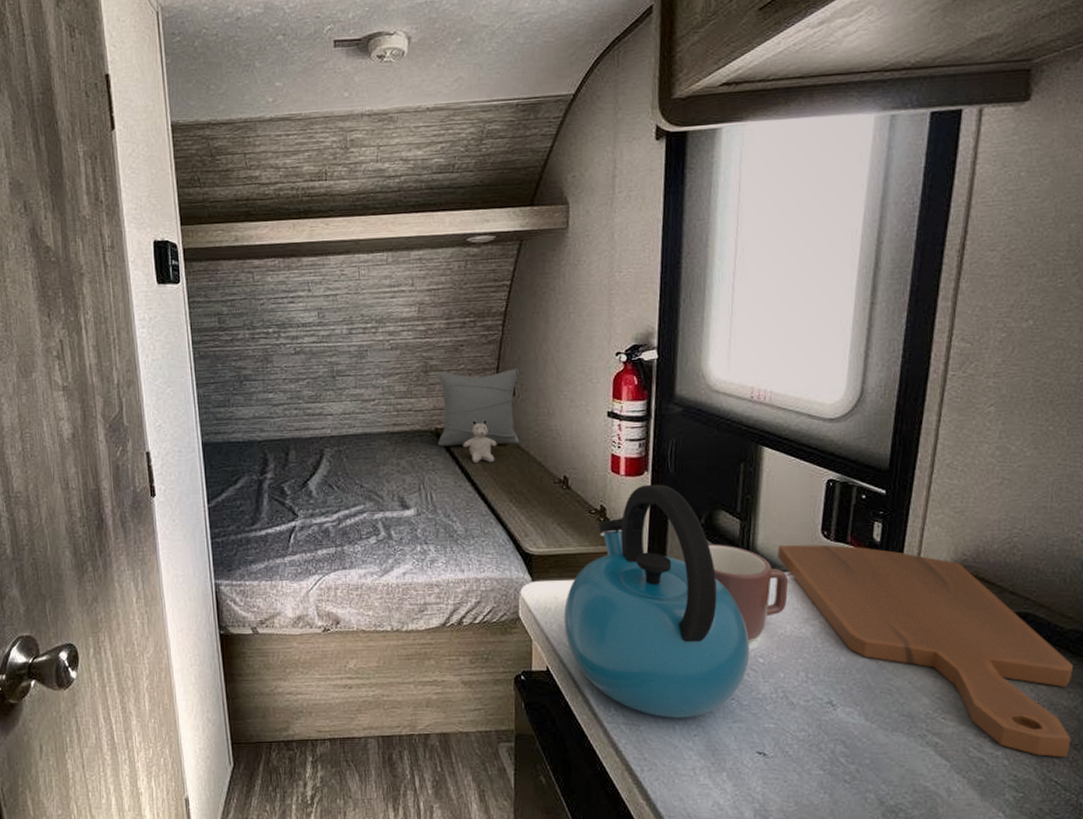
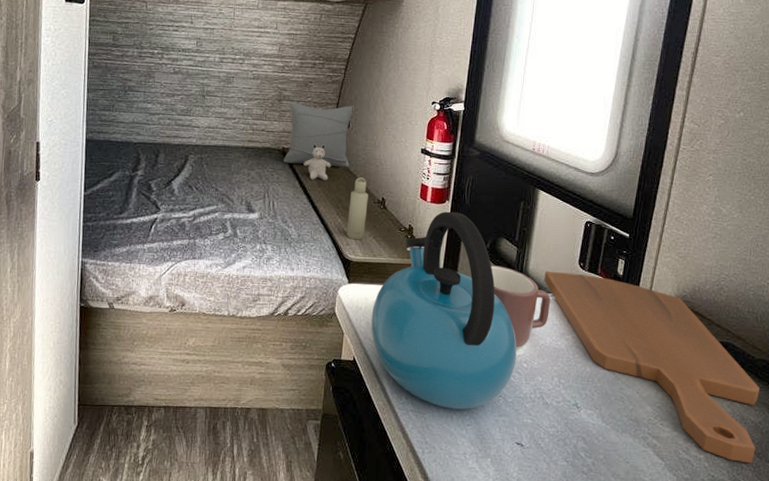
bottle: none [523,454,547,529] -> present [346,177,368,240]

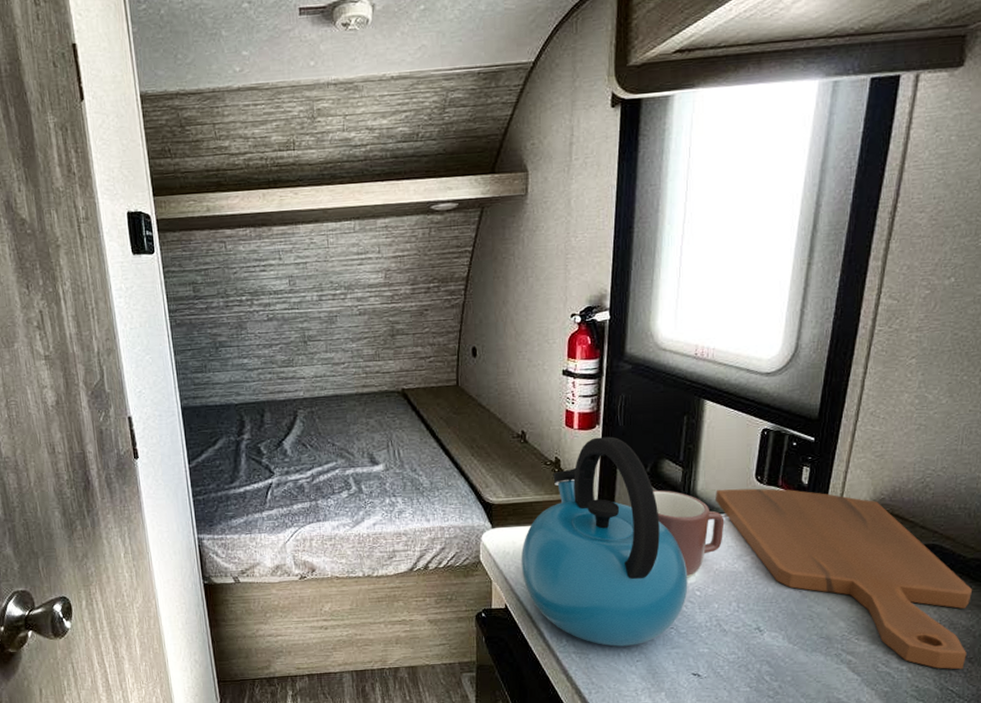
pillow: present [283,101,354,168] -> none [404,331,480,406]
stuffed animal: present [303,144,331,181] -> none [428,379,460,421]
bottle: present [346,177,368,240] -> none [484,411,506,481]

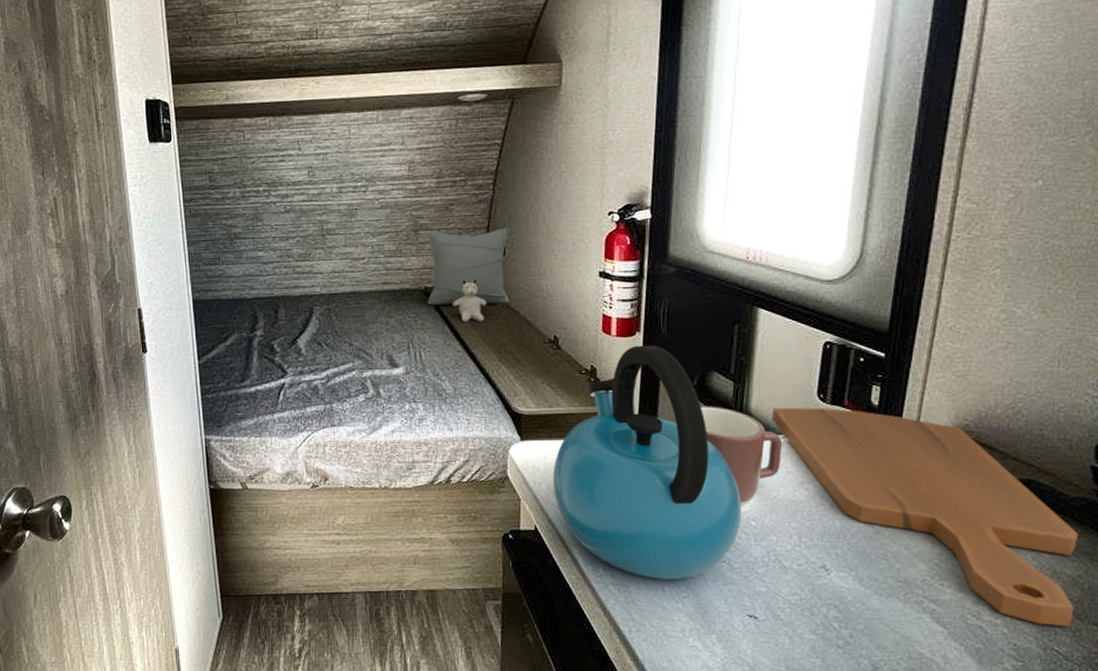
pillow: none [404,331,480,406] -> present [427,228,509,306]
stuffed animal: none [428,379,460,421] -> present [452,278,487,323]

